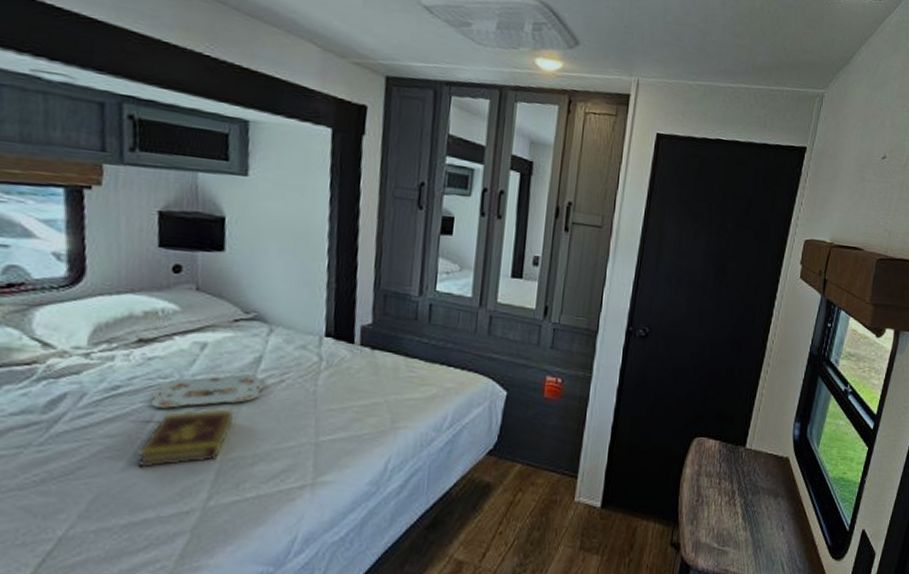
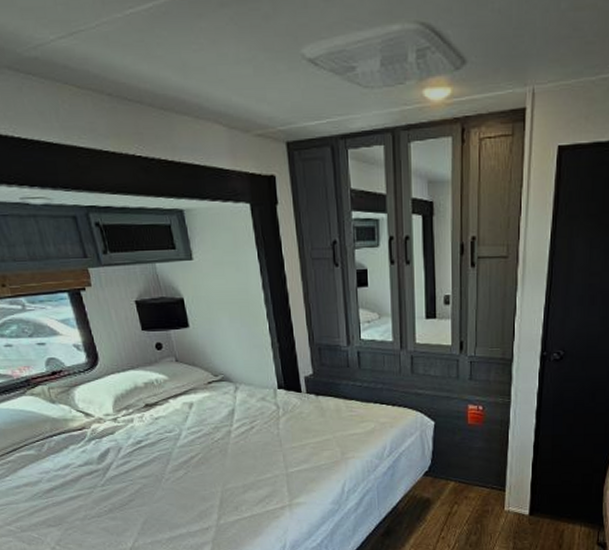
book: present [137,407,235,468] -> none [165,451,224,499]
serving tray: present [150,374,264,408] -> none [164,424,240,455]

